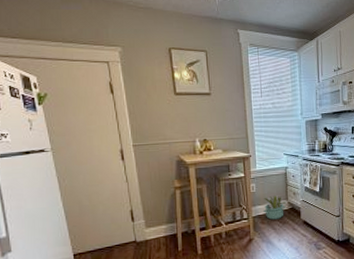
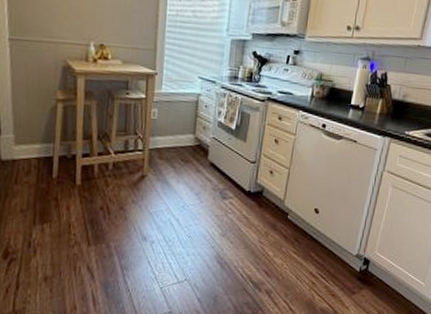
decorative plant: present [263,195,286,220] -> none [163,126,193,156]

